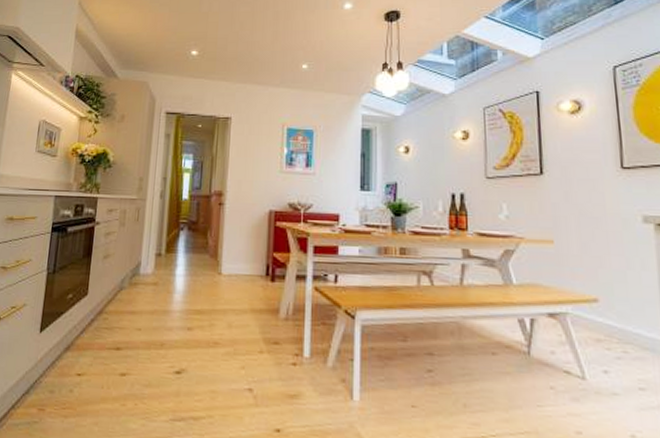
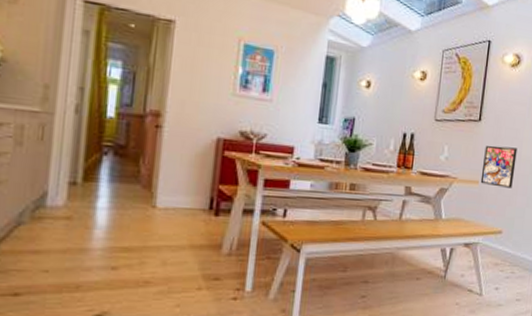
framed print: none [554,199,602,247] -> present [480,145,517,188]

